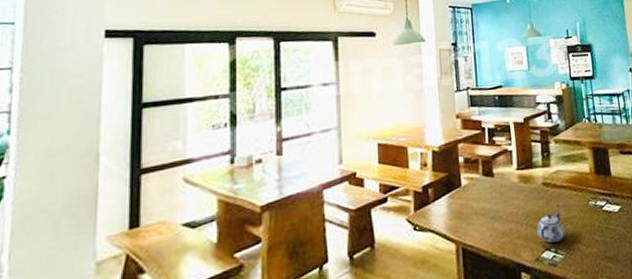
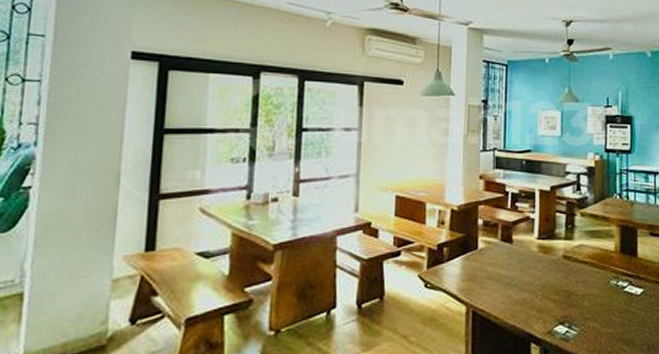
teapot: present [537,211,566,243] -> none [552,286,582,317]

